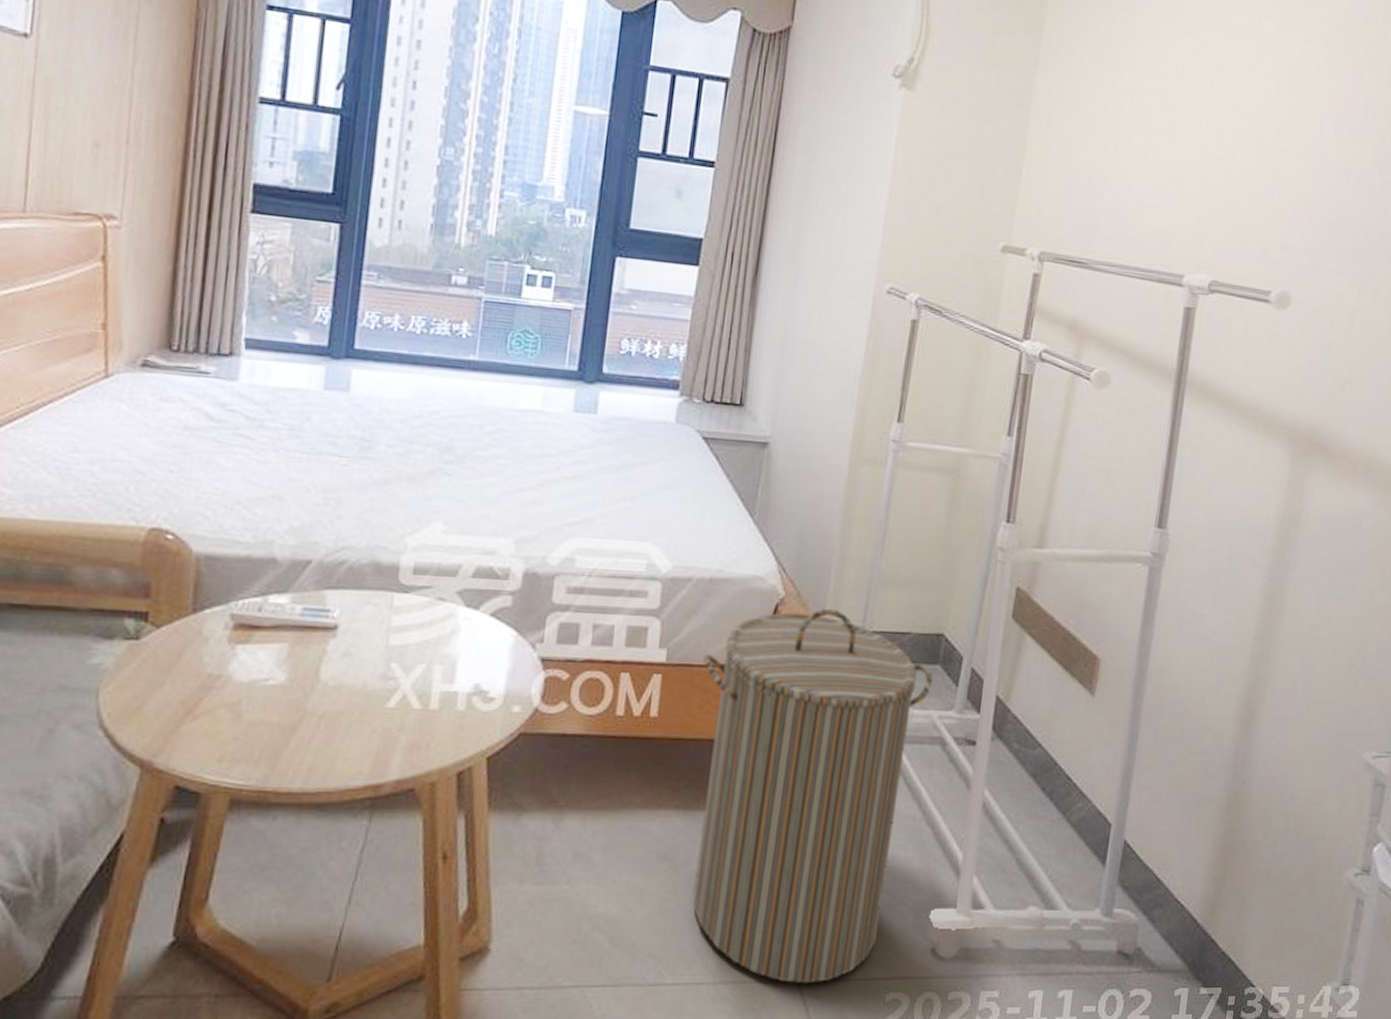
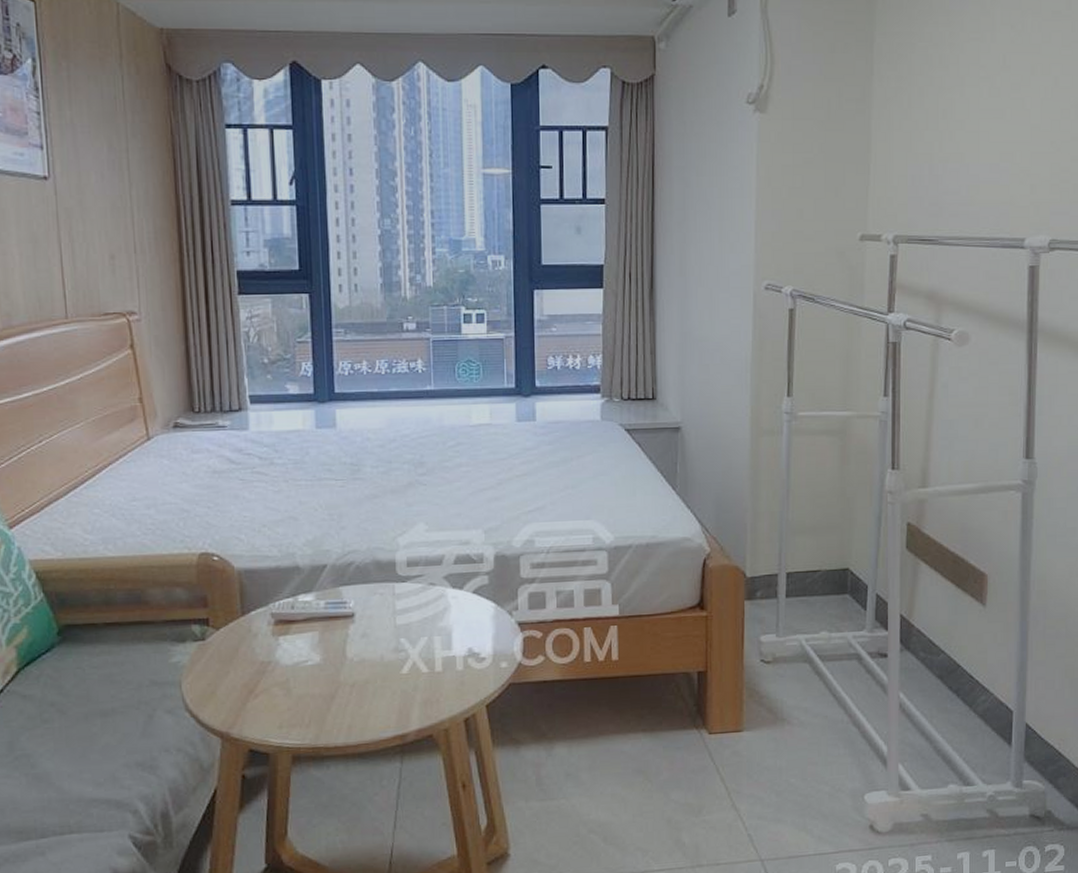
laundry hamper: present [693,608,934,984] -> none [649,557,845,862]

